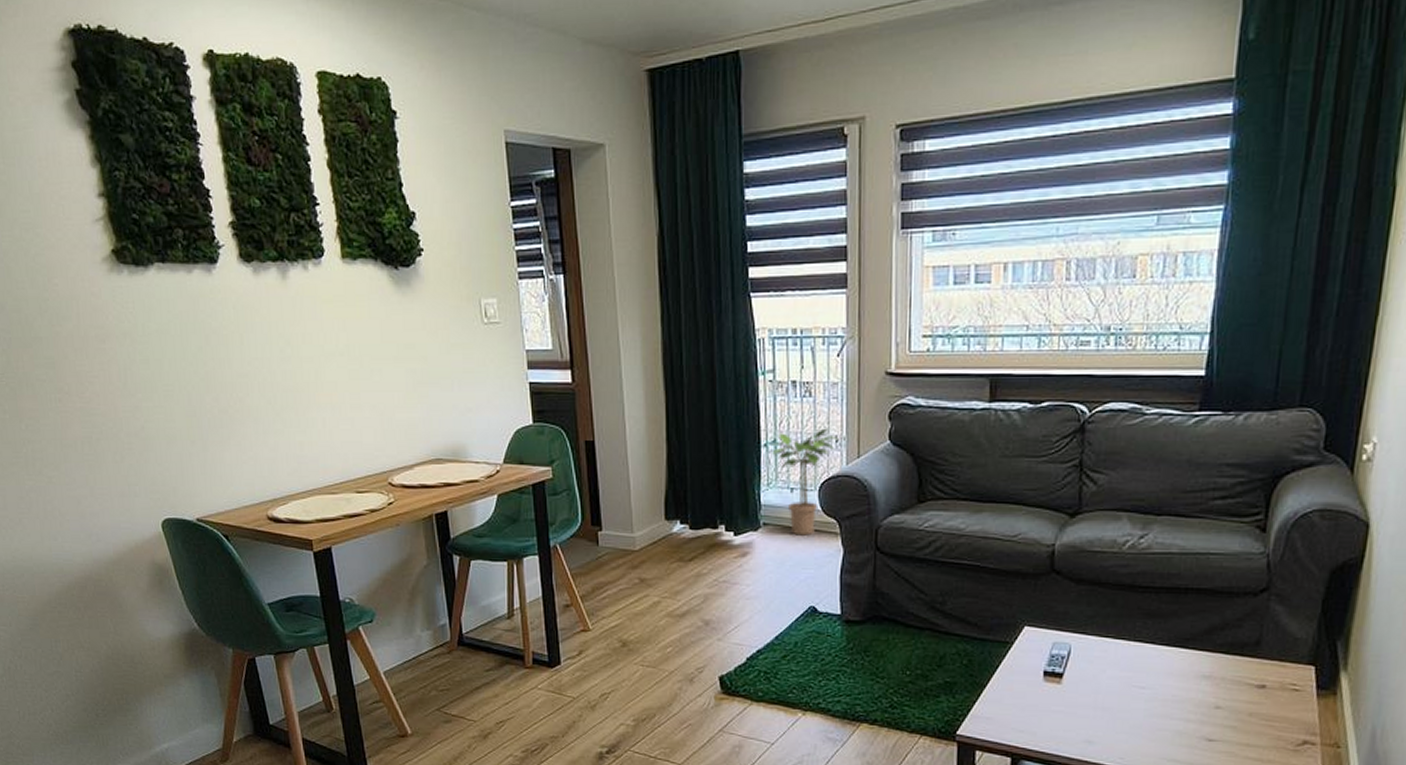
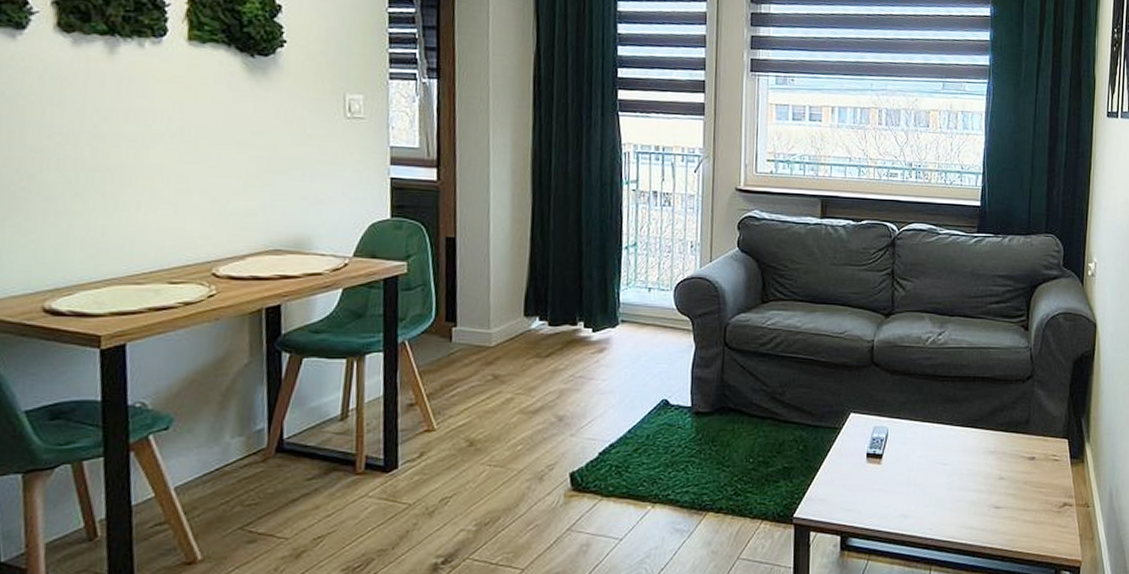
potted plant: present [769,428,839,536] -> none [630,234,694,332]

